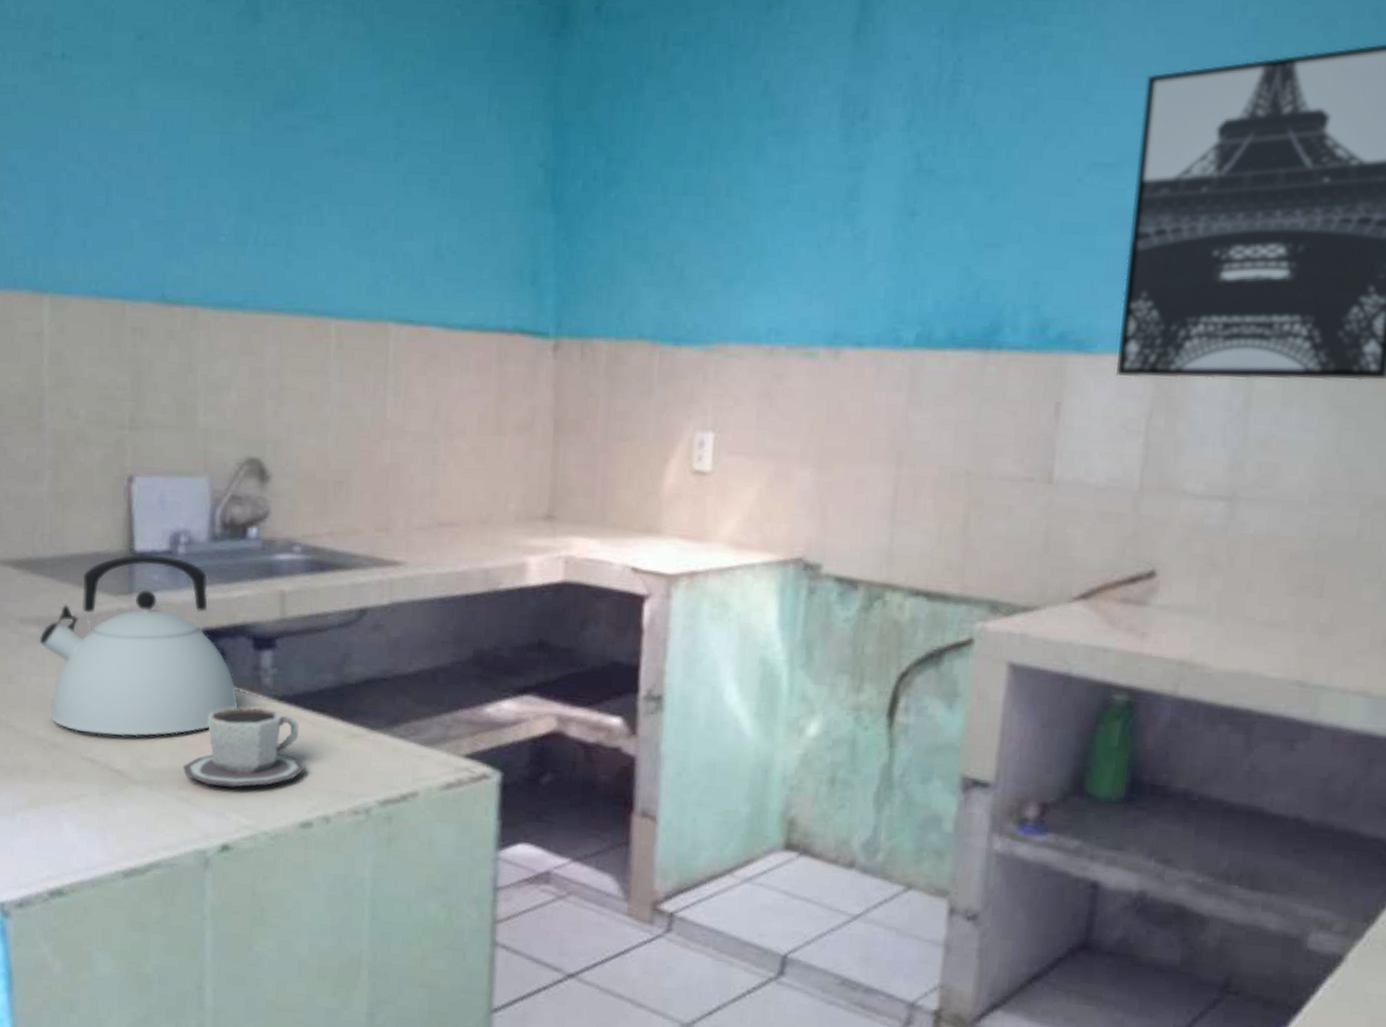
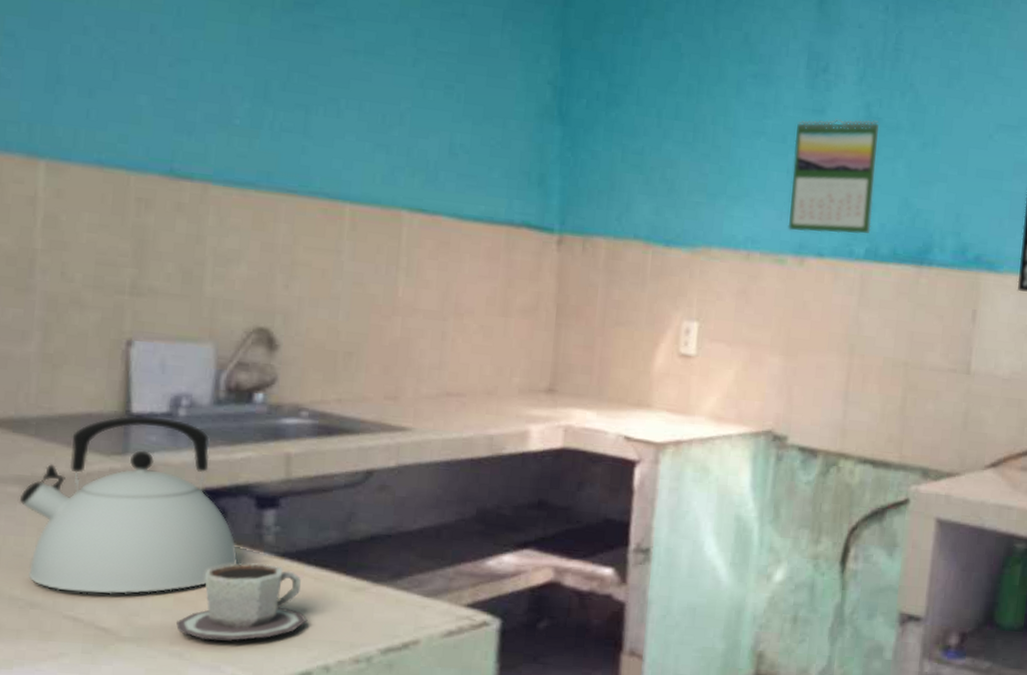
calendar: none [819,173,932,318] -> present [787,119,879,234]

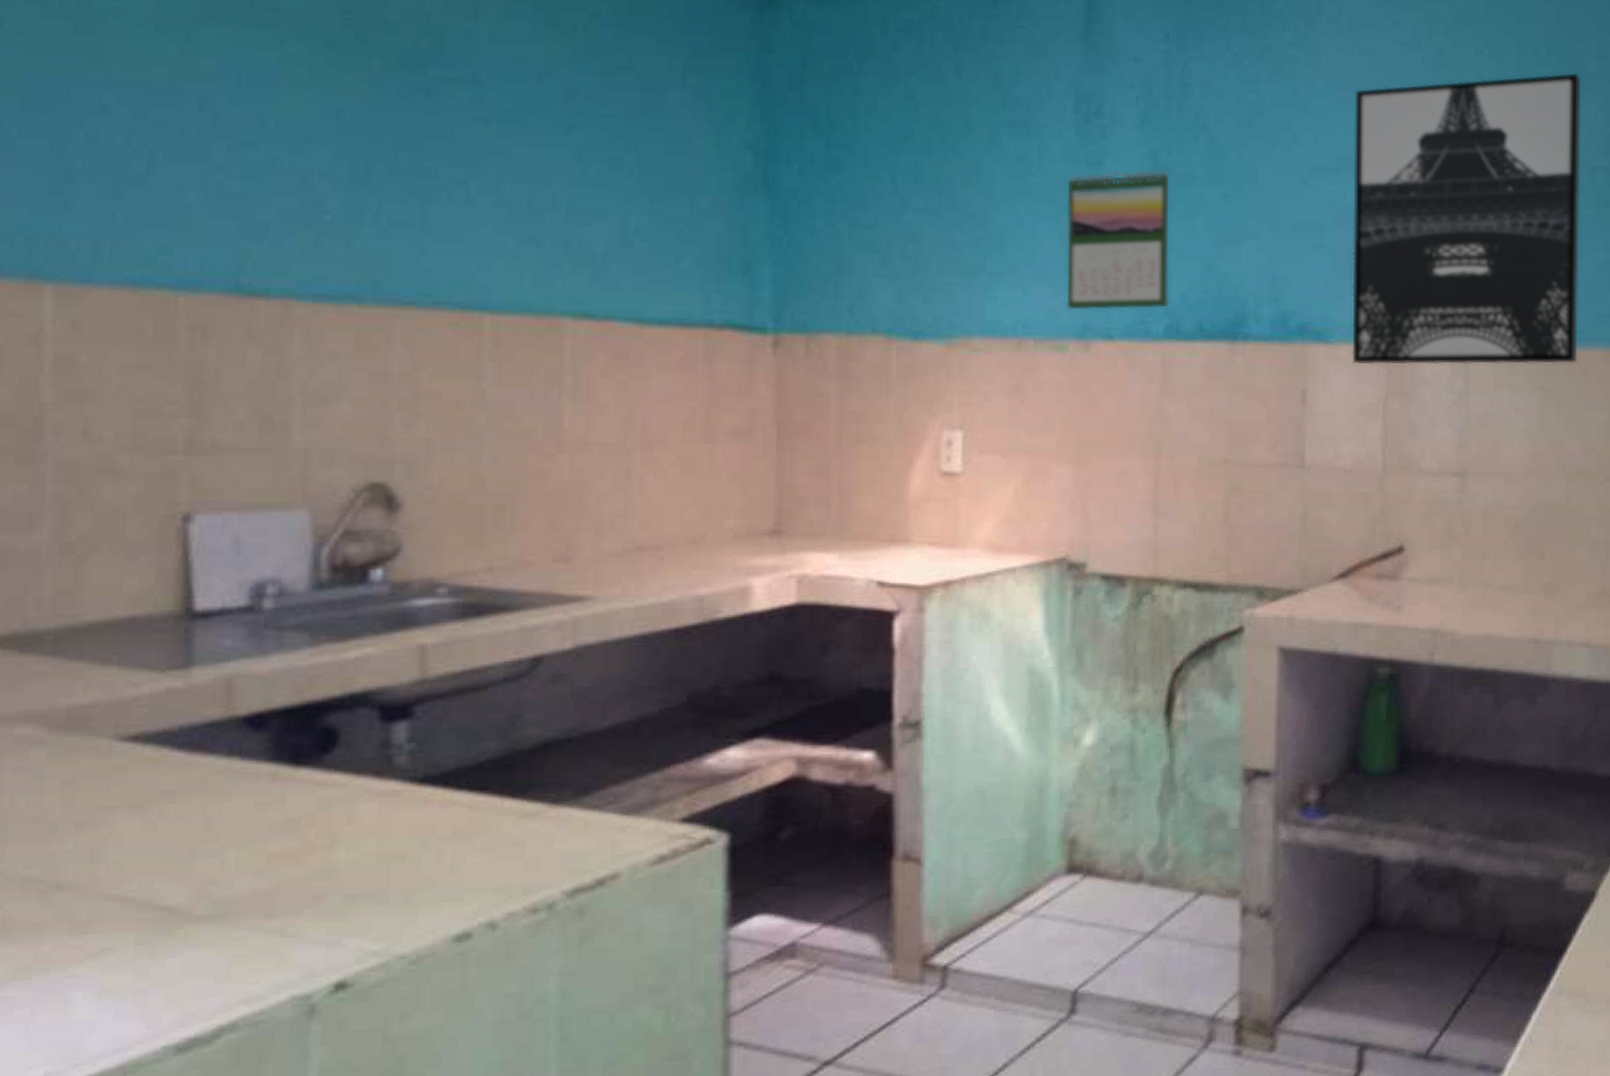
kettle: present [19,415,238,595] -> none [32,613,358,863]
cup: present [175,562,308,641] -> none [272,794,462,906]

